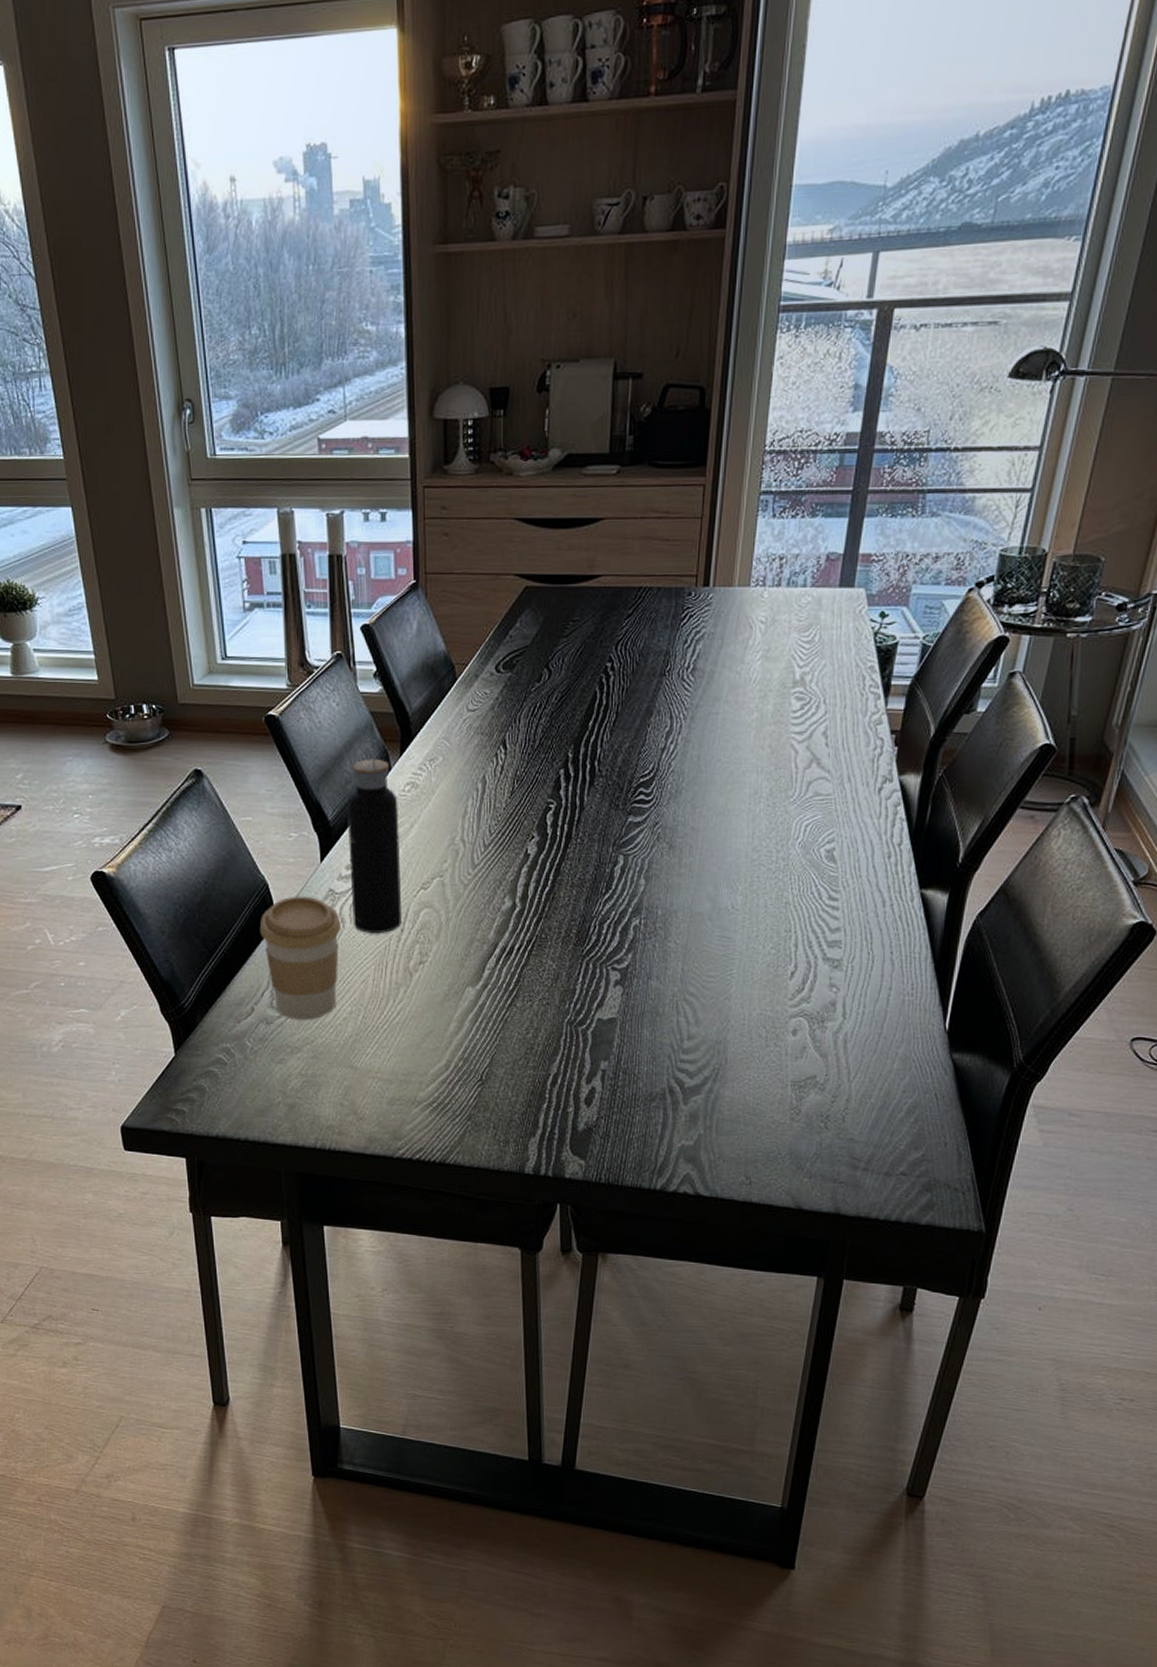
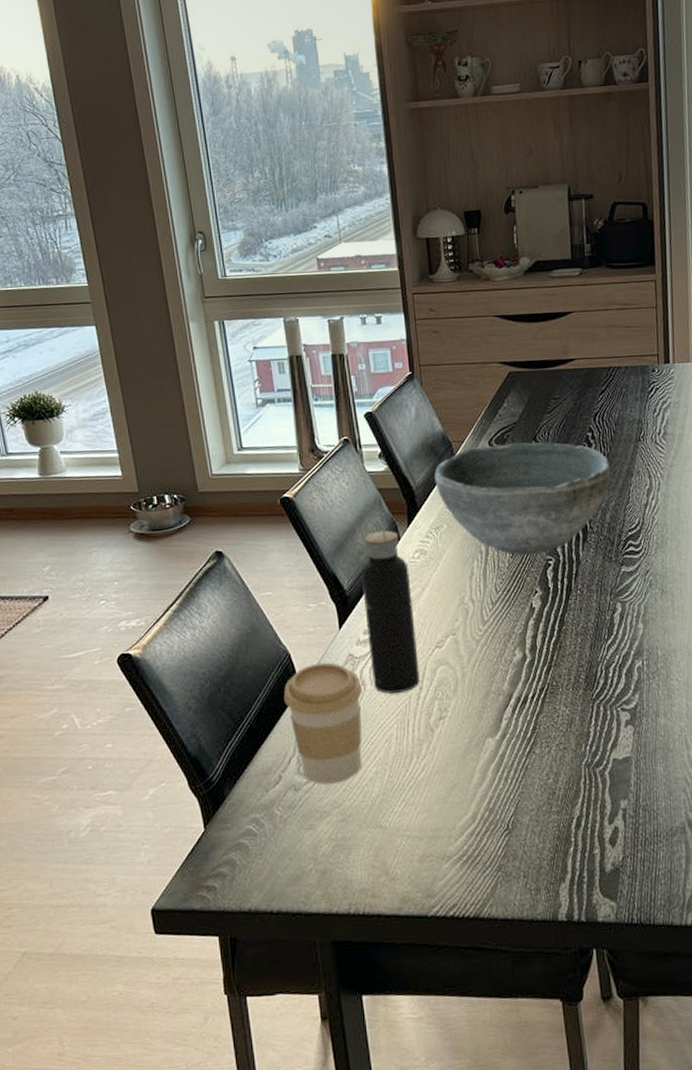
bowl: none [433,669,627,797] -> present [435,442,610,556]

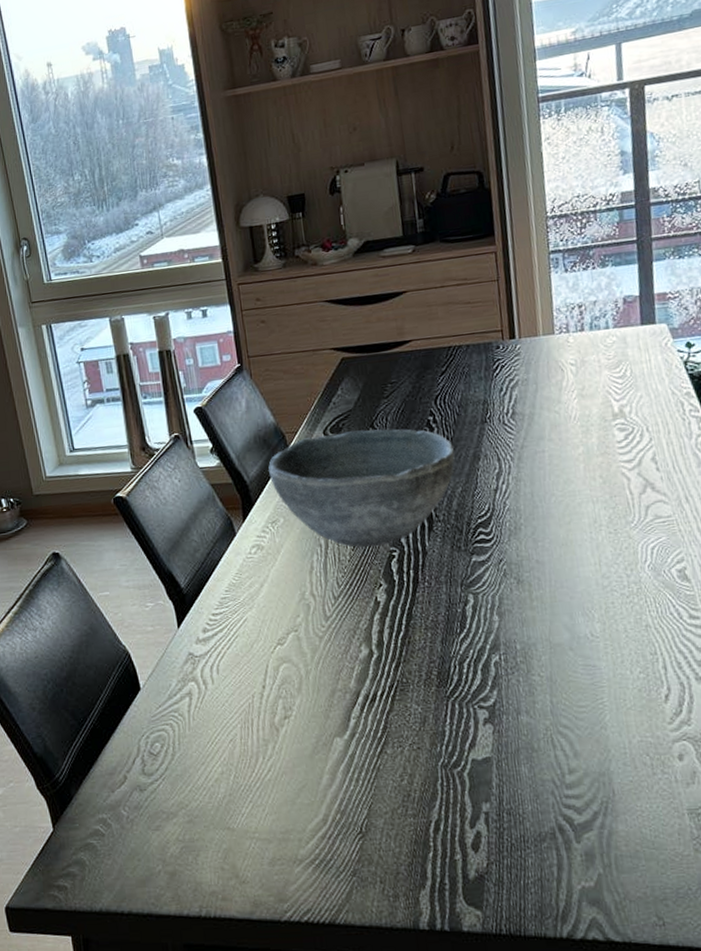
coffee cup: present [283,662,362,785] -> none [125,661,207,785]
water bottle: present [361,519,420,694] -> none [197,515,262,693]

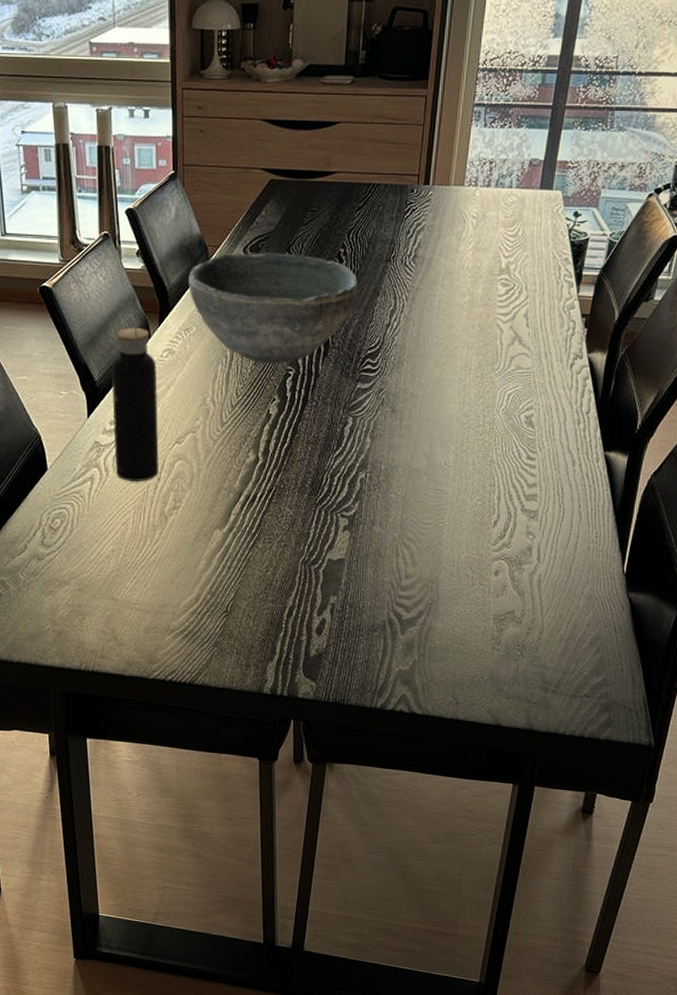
water bottle: none [197,515,262,693] -> present [112,316,159,481]

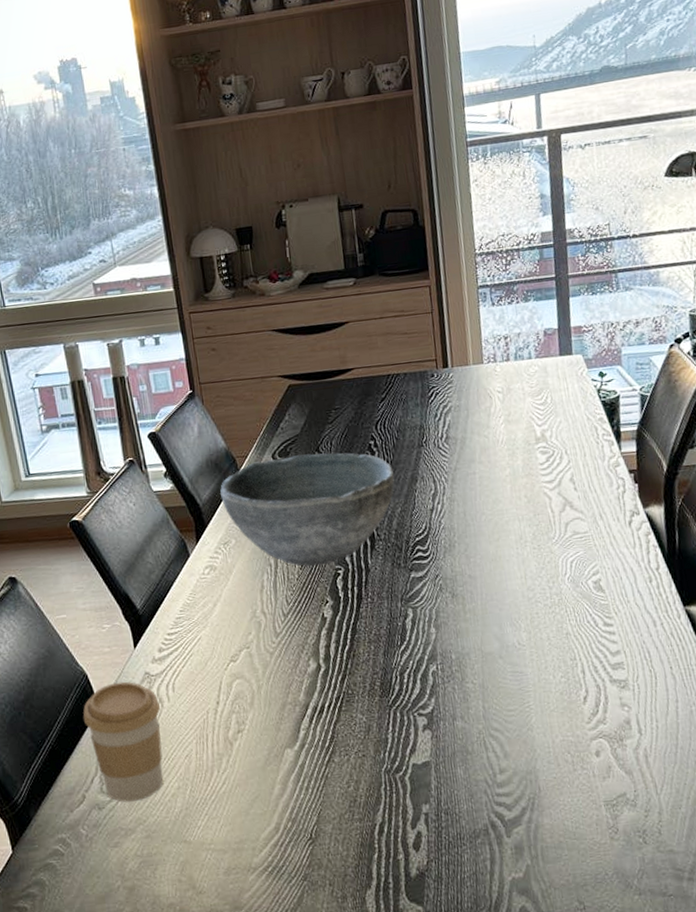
coffee cup: none [32,447,105,557] -> present [83,681,164,802]
water bottle: present [112,316,159,481] -> none [153,537,216,710]

